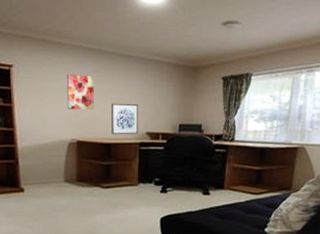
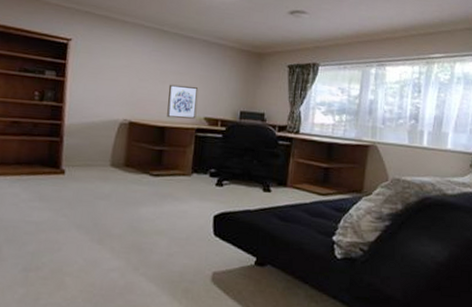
wall art: present [67,74,95,111] -> none [122,51,154,91]

